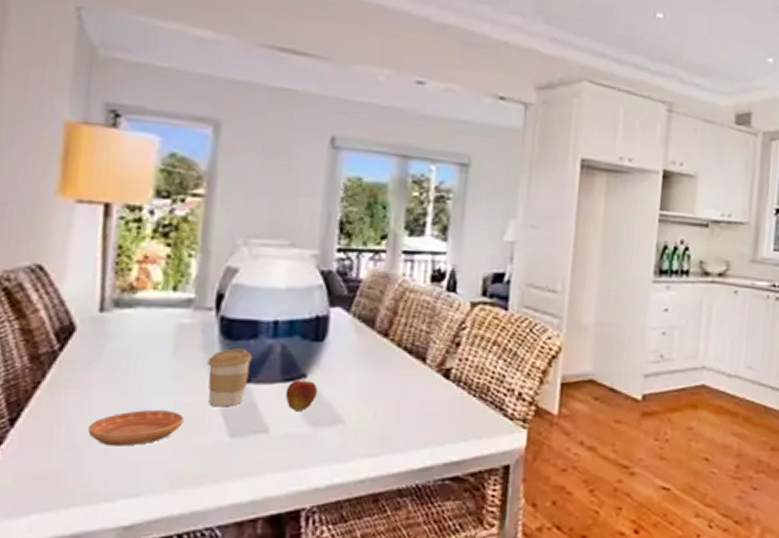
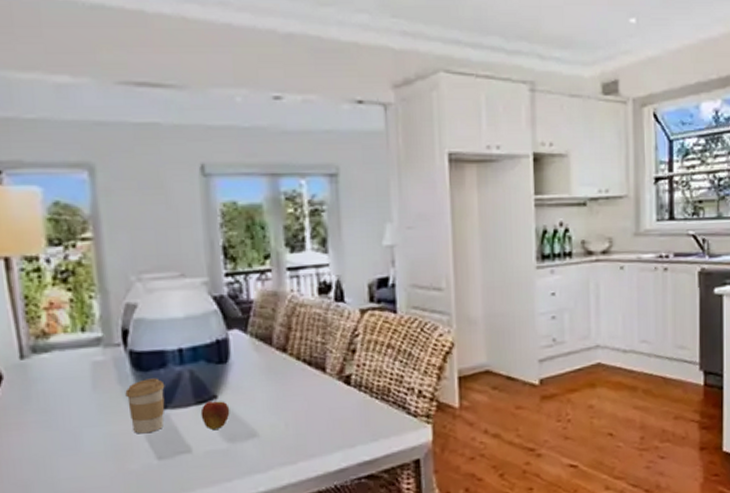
saucer: present [88,410,184,446] -> none [32,442,114,479]

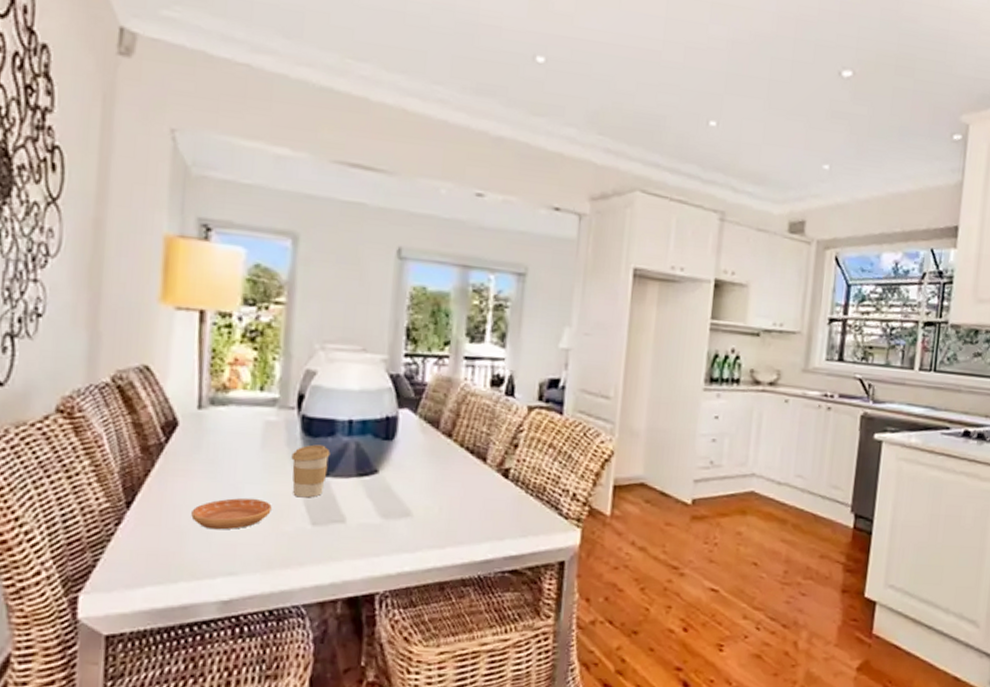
saucer: none [32,442,114,479] -> present [191,498,272,530]
fruit: present [200,395,230,430] -> none [359,470,389,503]

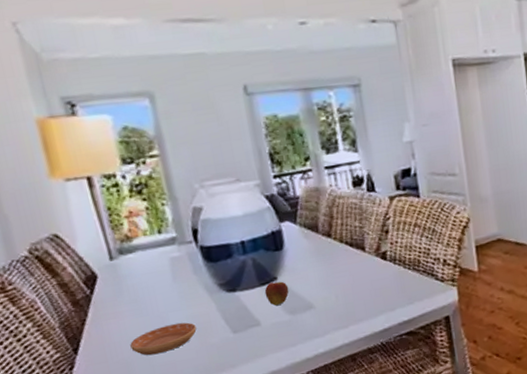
coffee cup: present [291,444,331,498] -> none [200,267,235,314]
fruit: none [359,470,389,503] -> present [264,277,289,306]

